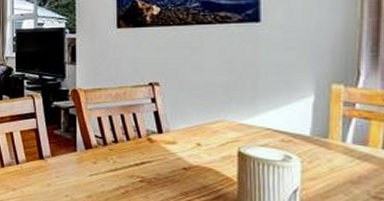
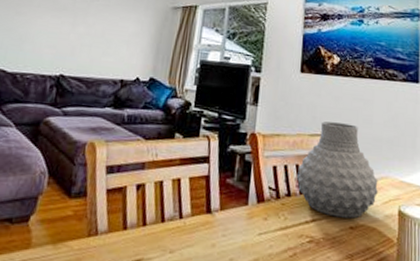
vase: none [122,72,213,160] -> present [296,121,378,219]

